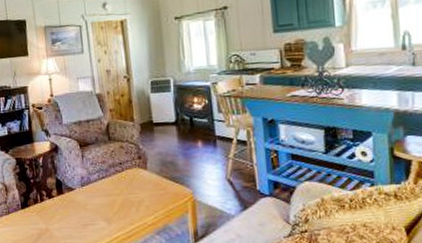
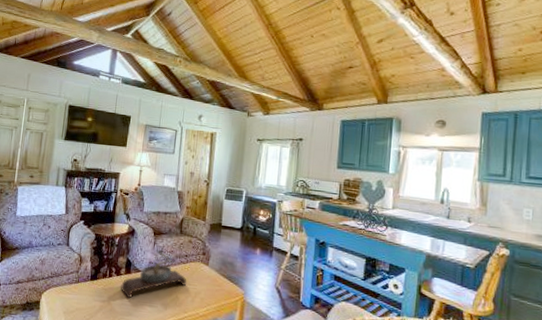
bonsai tree: none [55,158,127,221] -> present [120,246,187,299]

